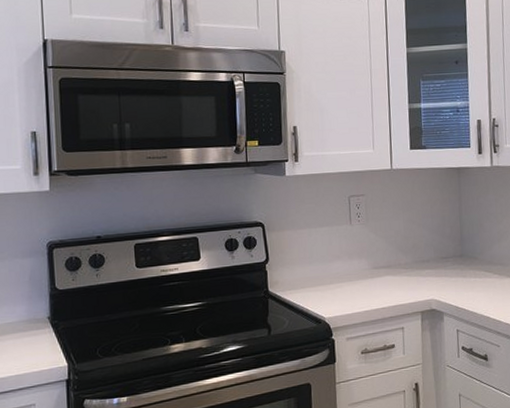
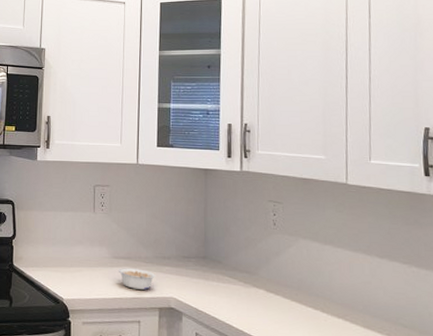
legume: none [378,276,417,297] -> present [118,268,156,290]

